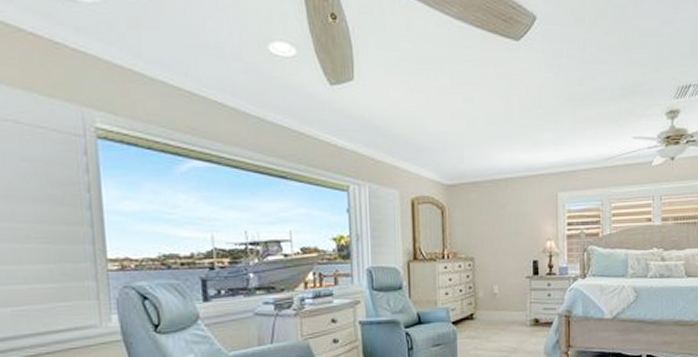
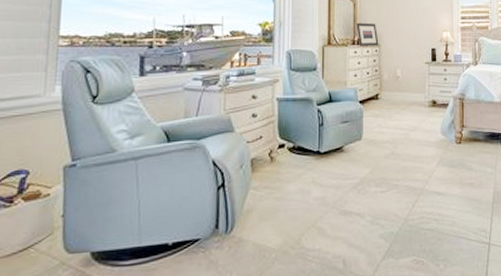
picture frame: none [445,233,472,261] -> present [356,22,379,46]

